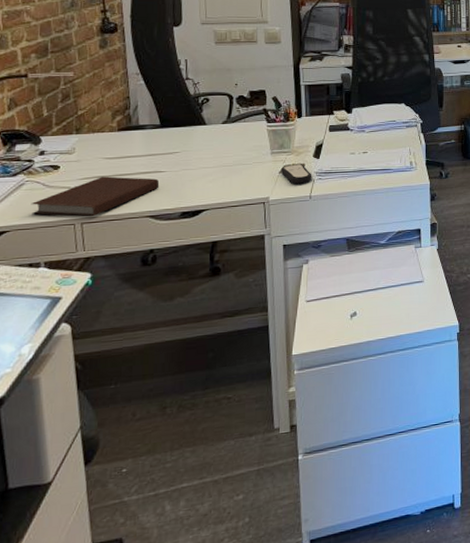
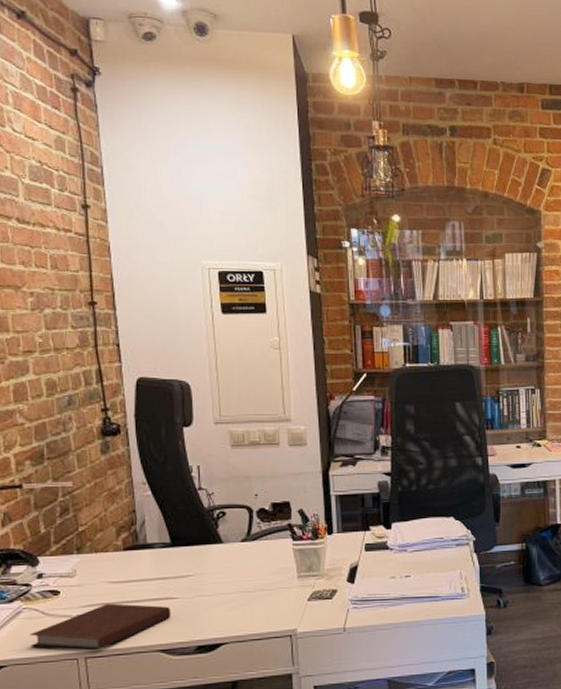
remote control: present [281,164,312,184] -> none [310,590,346,613]

